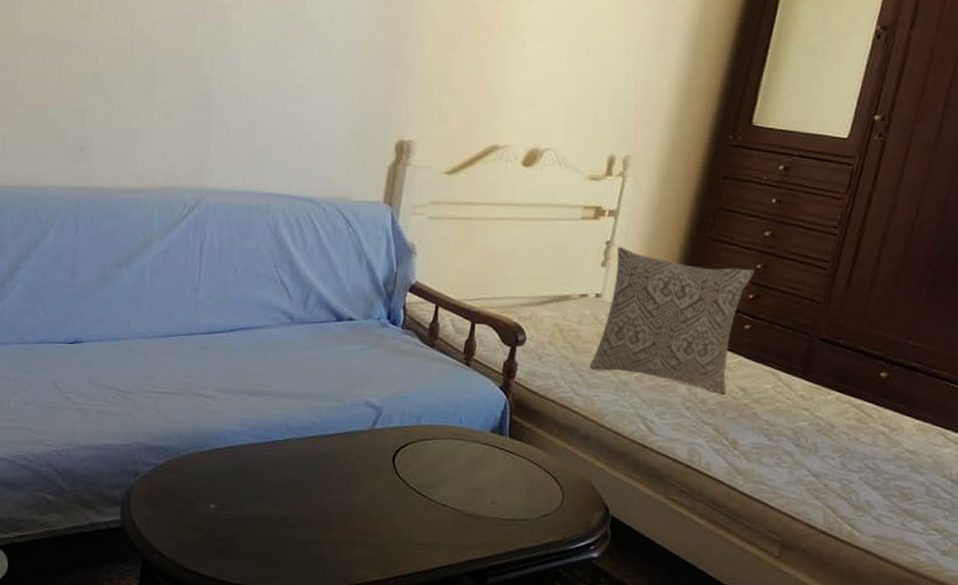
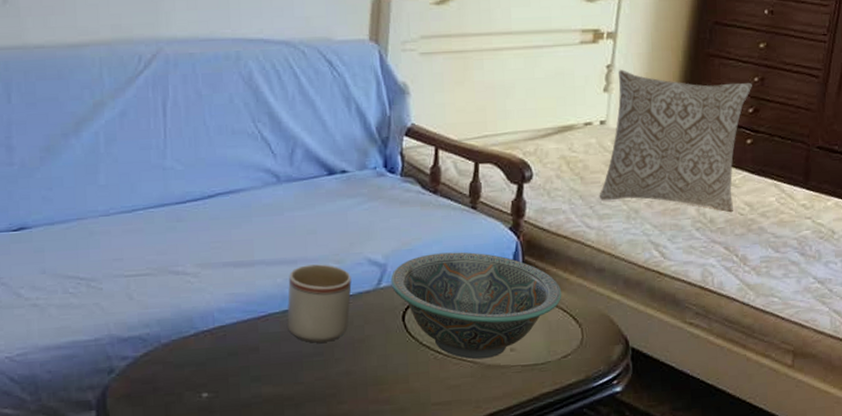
mug: none [289,400,349,473] -> present [287,264,352,343]
decorative bowl: none [384,403,546,508] -> present [390,252,562,360]

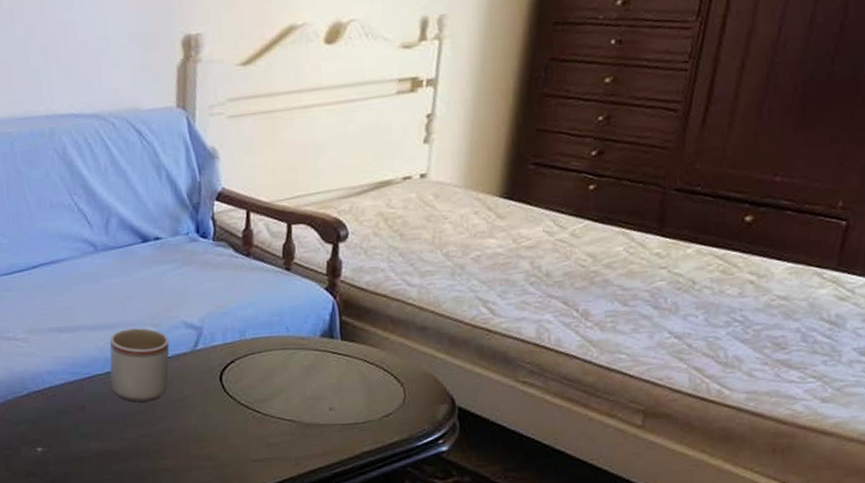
decorative bowl: present [390,252,562,360] -> none [207,313,383,418]
pillow: present [599,70,752,213] -> none [420,118,596,265]

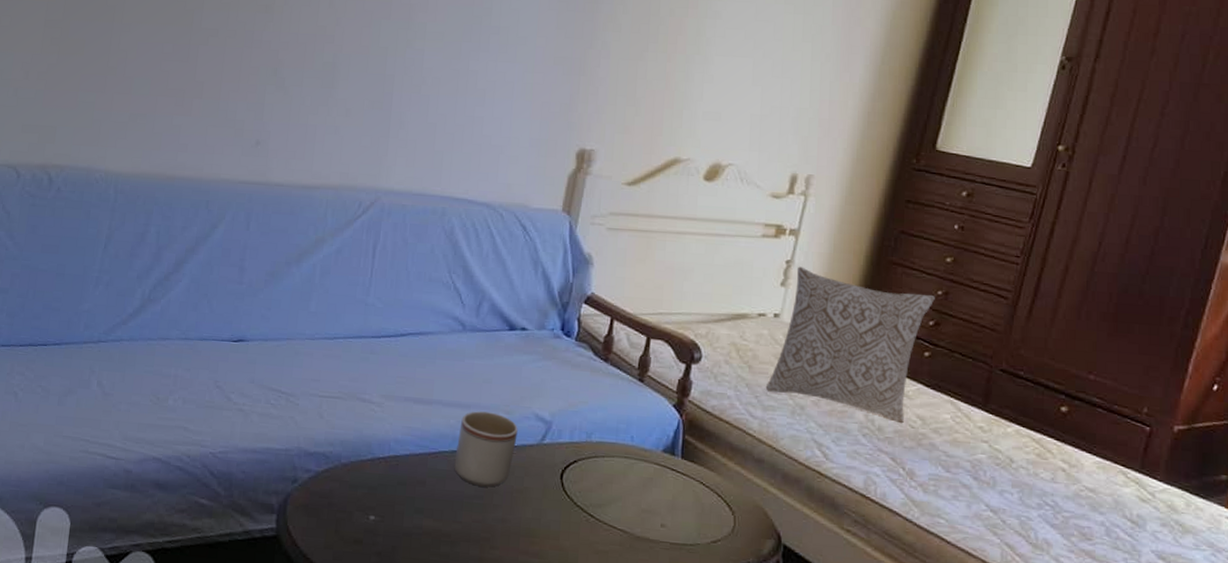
pillow: none [420,118,596,265] -> present [765,266,935,424]

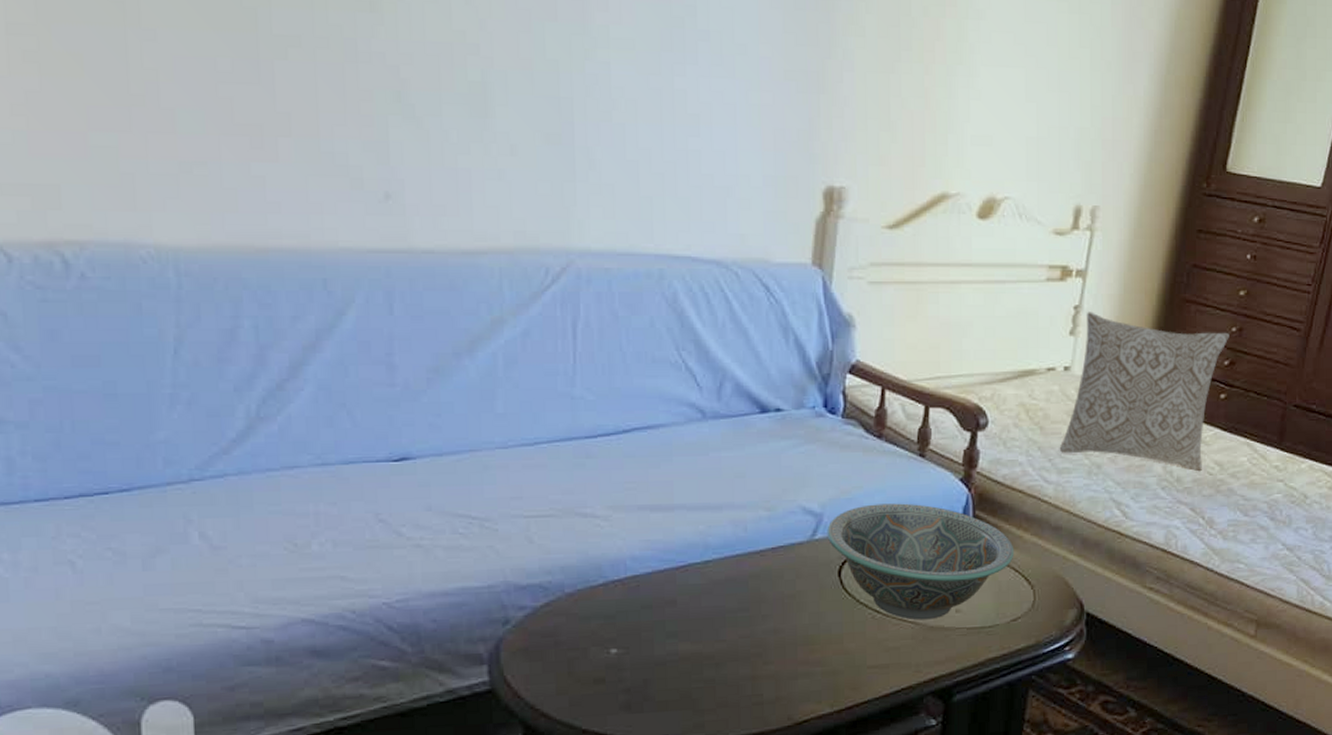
mug: present [454,411,518,487] -> none [709,511,783,597]
decorative bowl: none [554,418,719,530] -> present [827,503,1015,620]

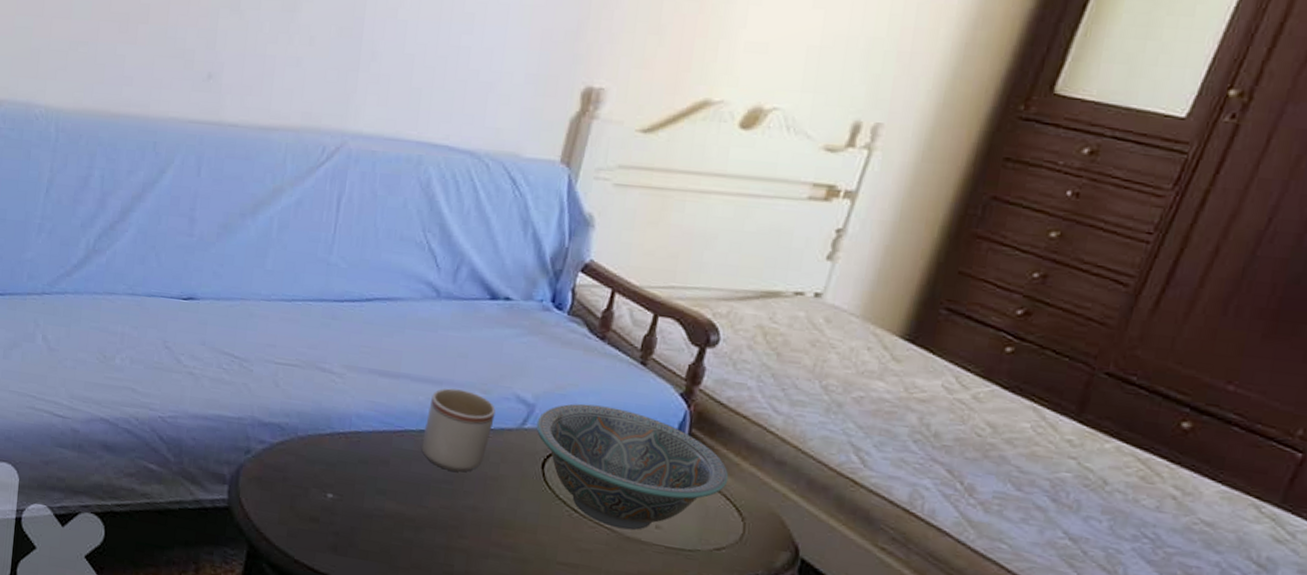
mug: none [709,511,783,597] -> present [421,388,496,472]
pillow: present [1059,312,1229,472] -> none [795,237,1029,431]

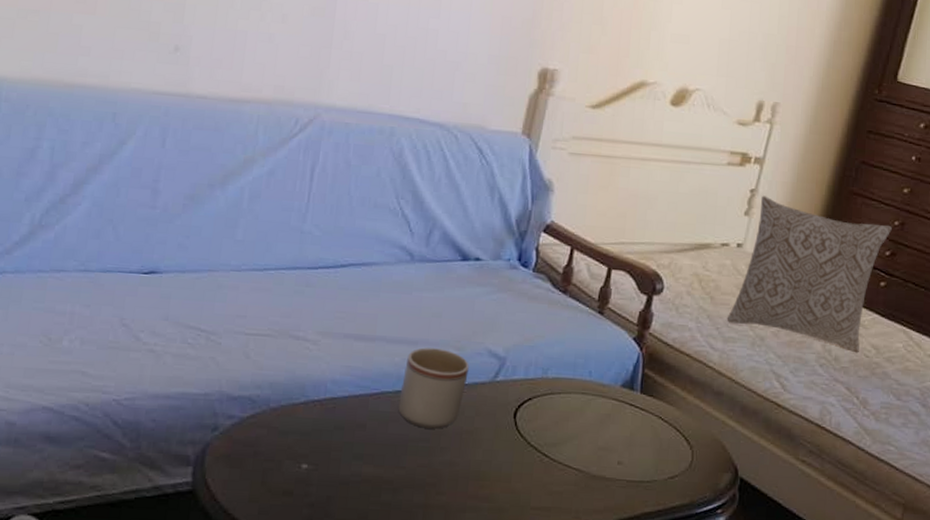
decorative bowl: present [536,403,729,530] -> none [507,353,678,469]
pillow: none [795,237,1029,431] -> present [726,195,892,353]

